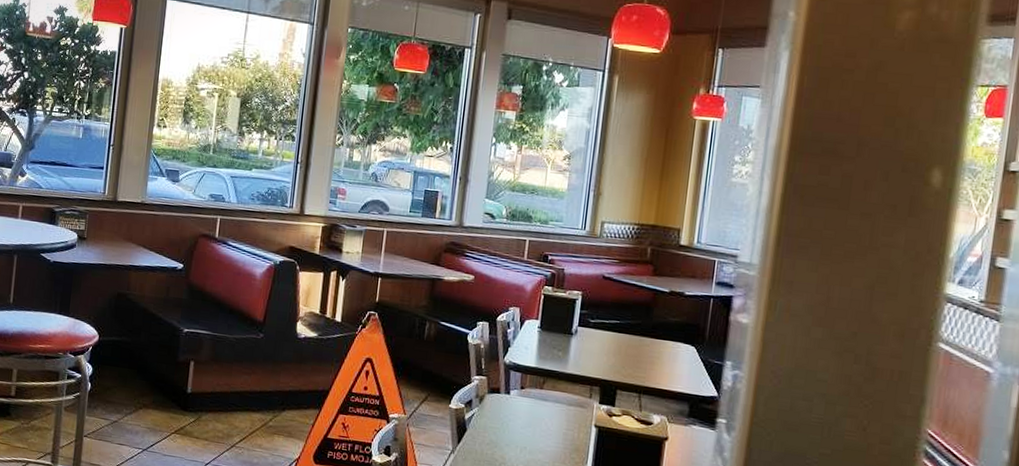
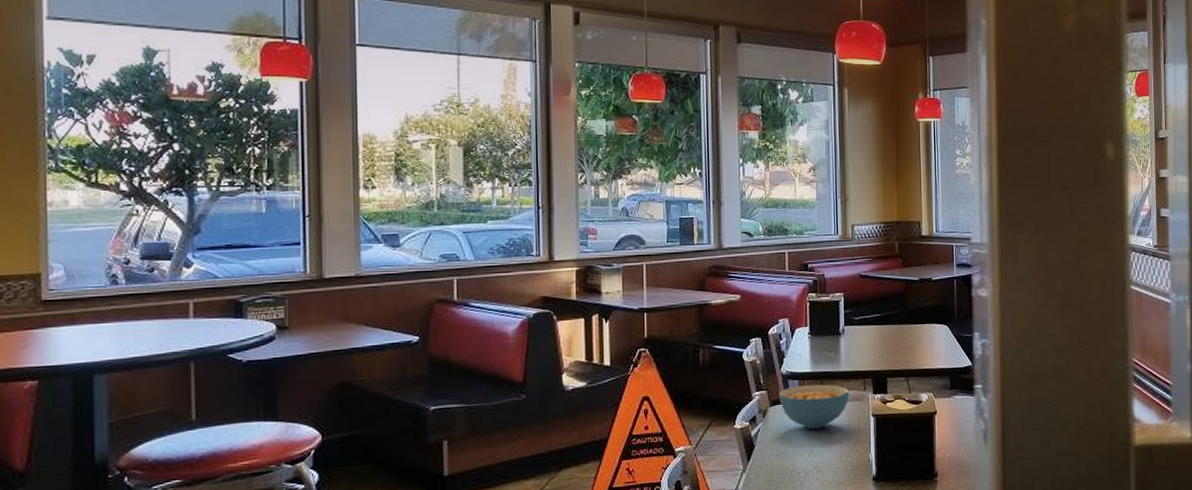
cereal bowl: none [498,378,573,427] -> present [779,384,849,430]

